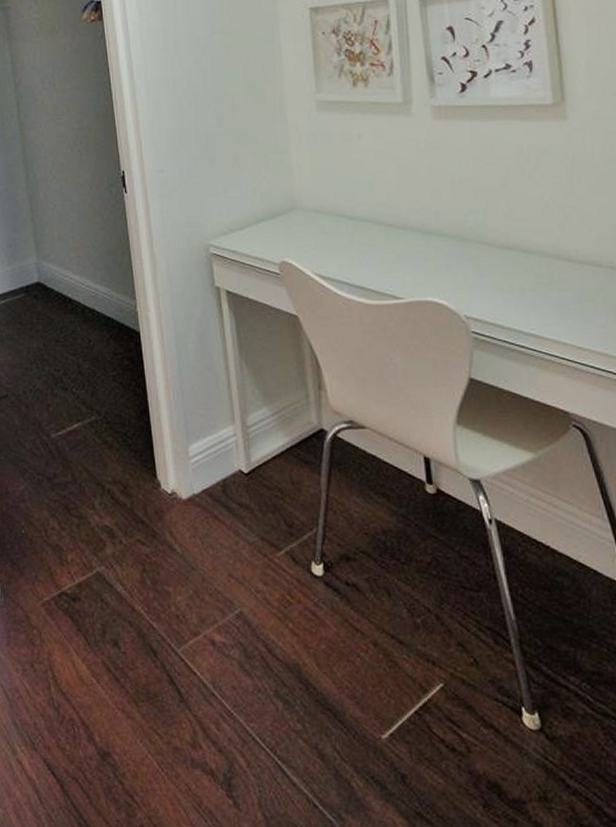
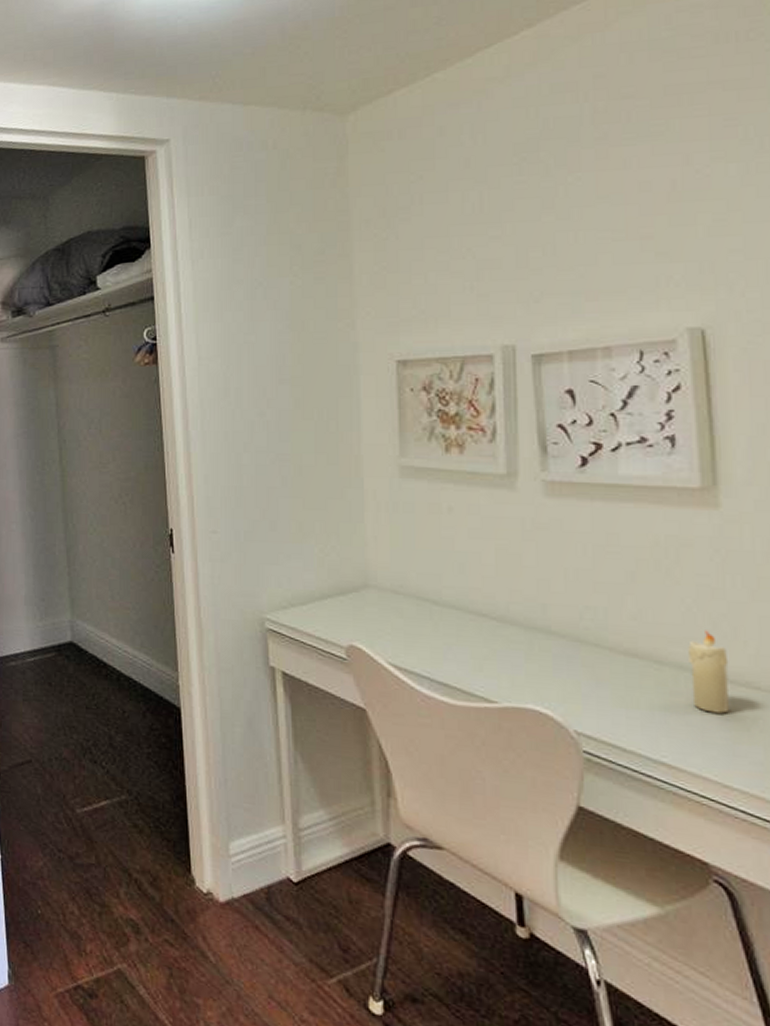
candle: none [548,221,579,289] -> present [688,630,729,714]

